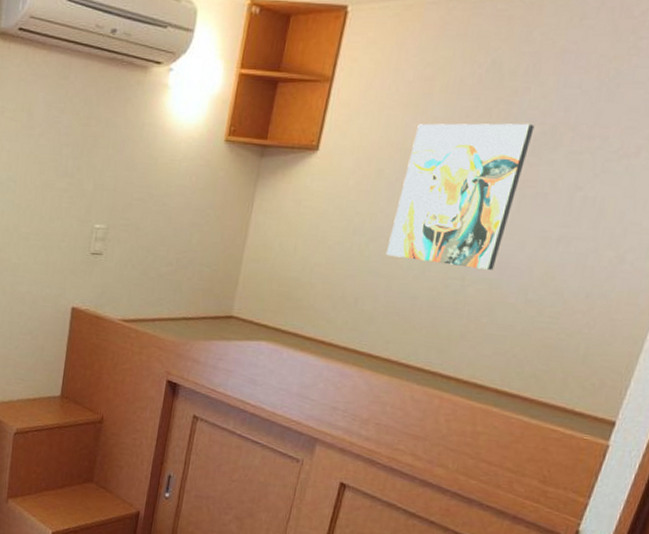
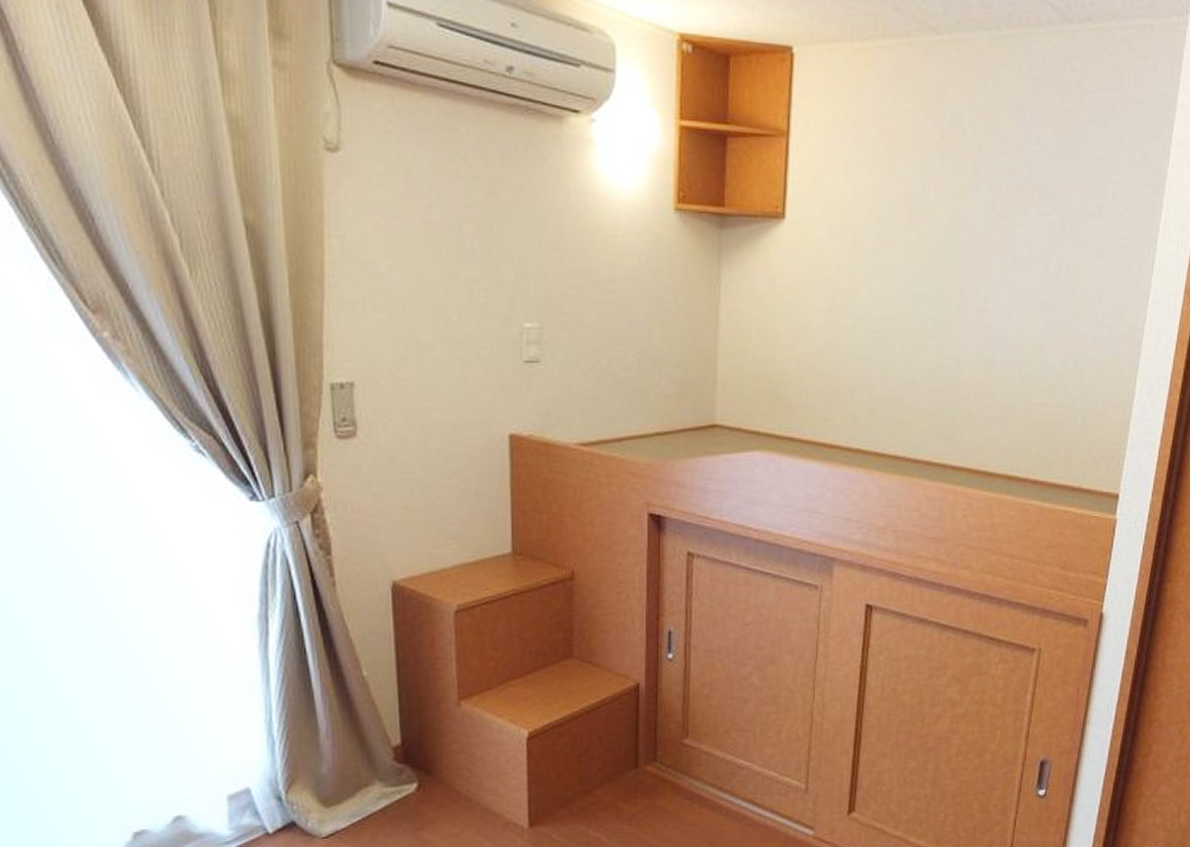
wall art: present [385,123,535,270] -> none [875,183,1003,345]

